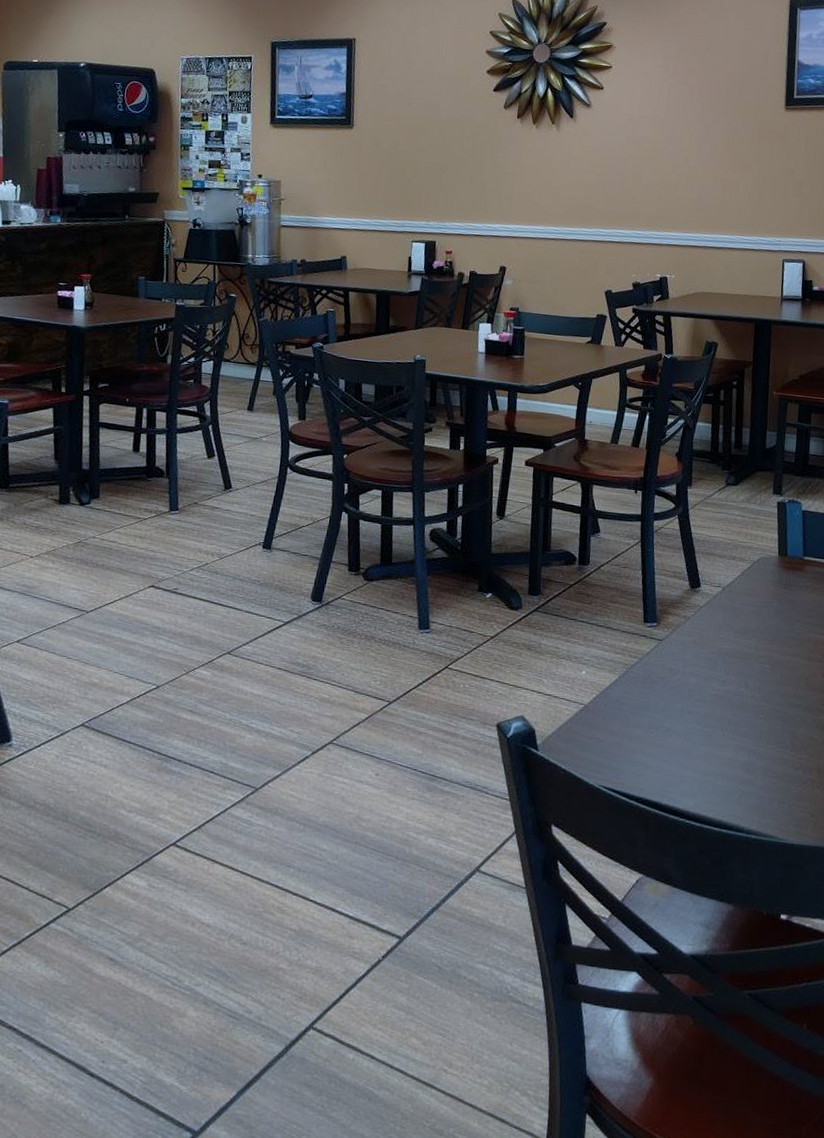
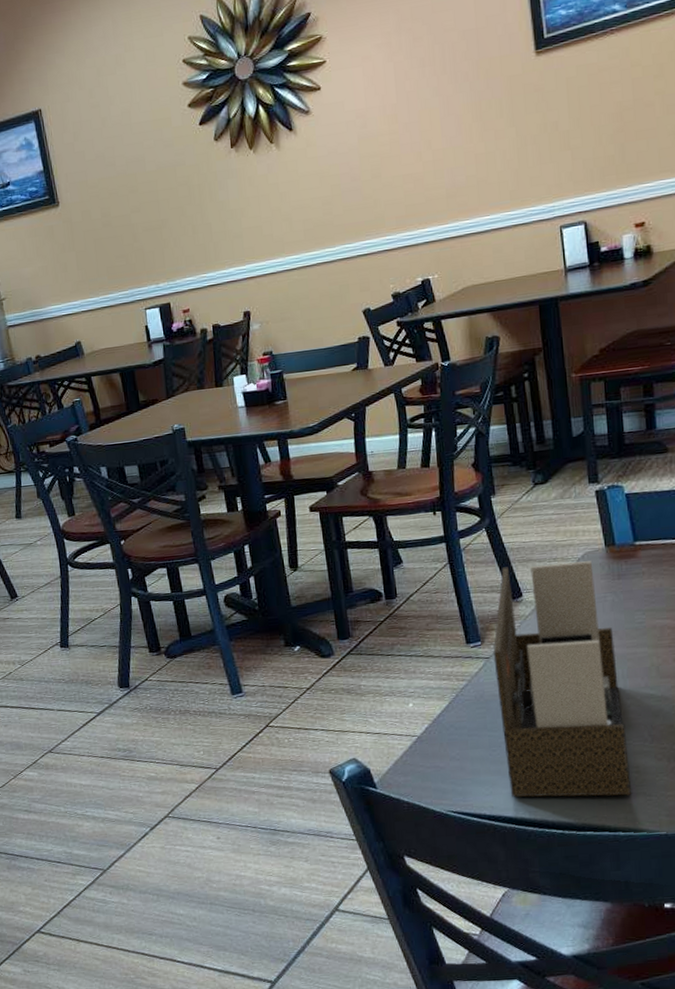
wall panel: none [660,556,774,800] -> present [493,561,631,798]

